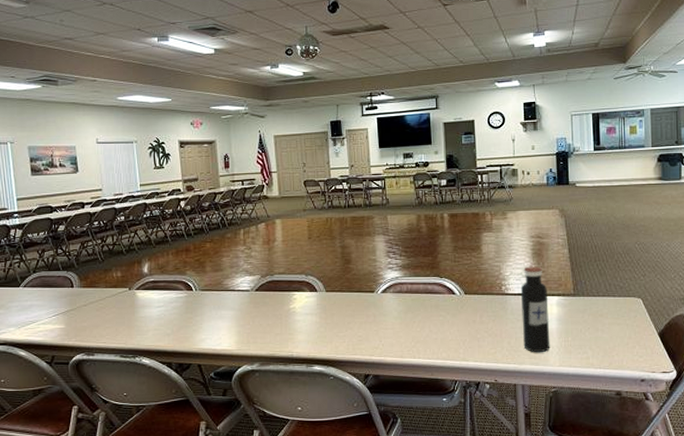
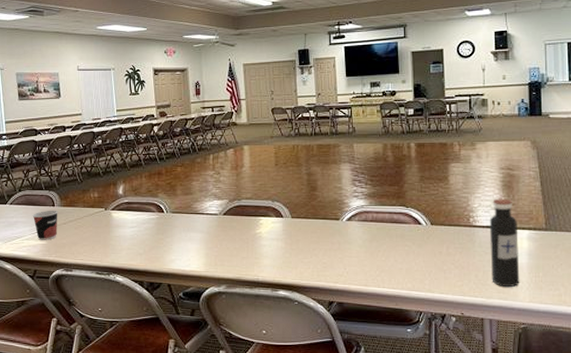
cup: none [49,291,78,324] -> present [32,210,58,240]

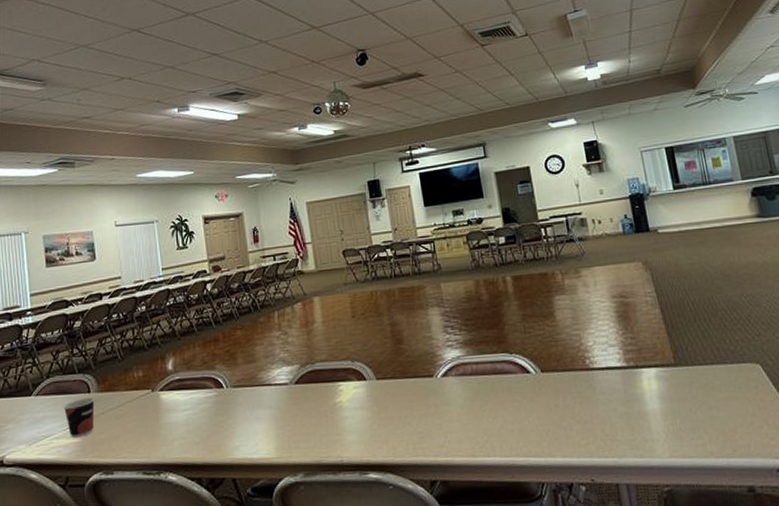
water bottle: present [489,198,520,288] -> none [608,332,655,442]

